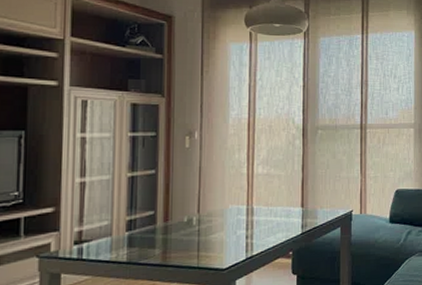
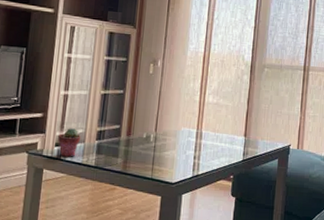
potted succulent: none [77,221,107,256] -> present [58,128,82,157]

